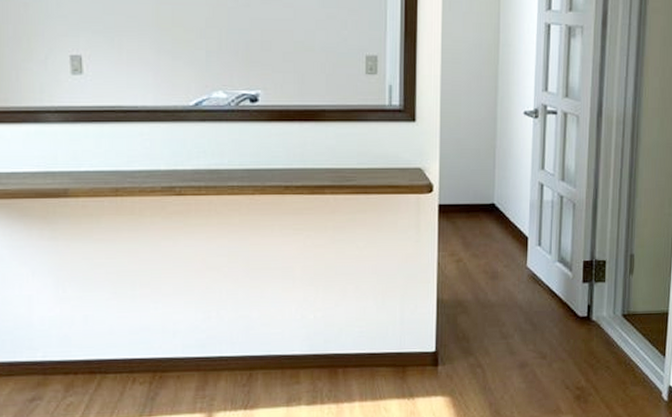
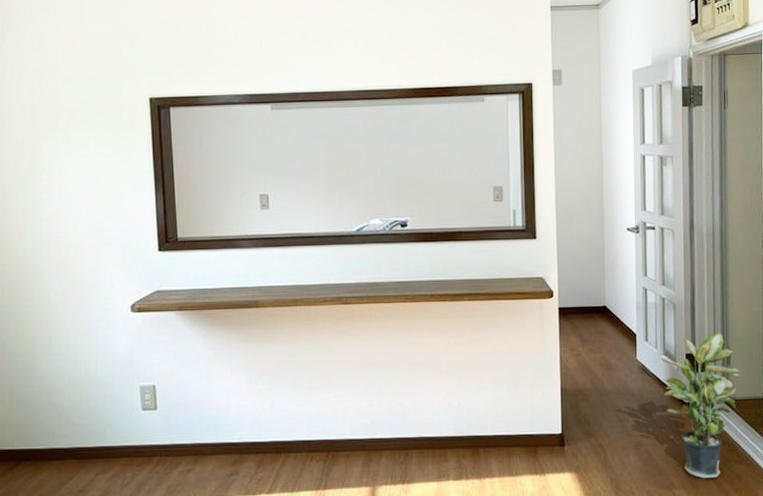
potted plant: none [554,237,645,403] -> present [660,333,742,479]

